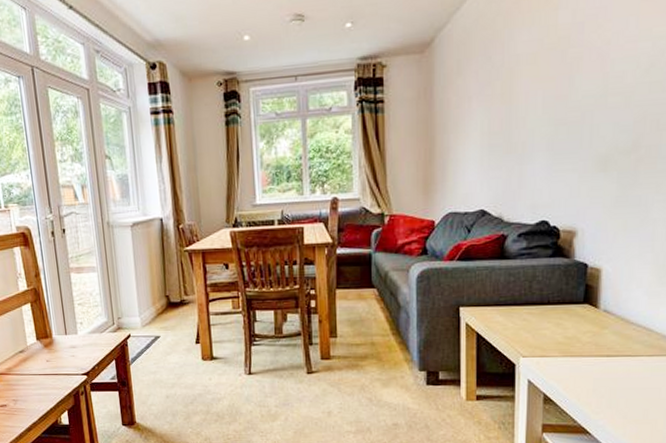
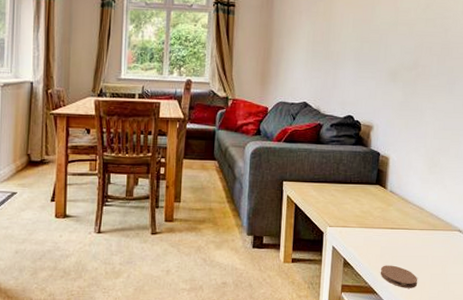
coaster: none [593,400,646,427] -> present [380,265,417,288]

